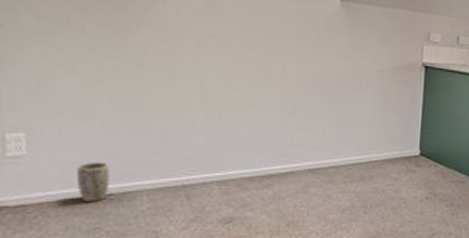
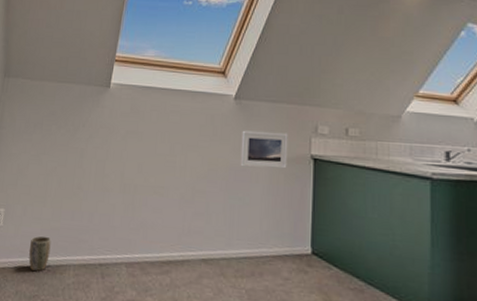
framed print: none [348,36,400,77] -> present [240,130,288,169]

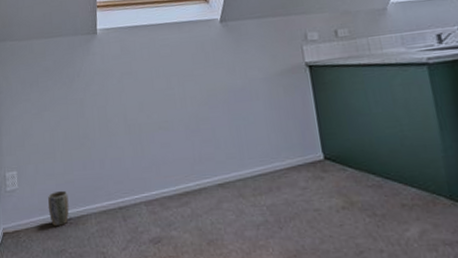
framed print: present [240,130,288,169] -> none [233,45,284,87]

